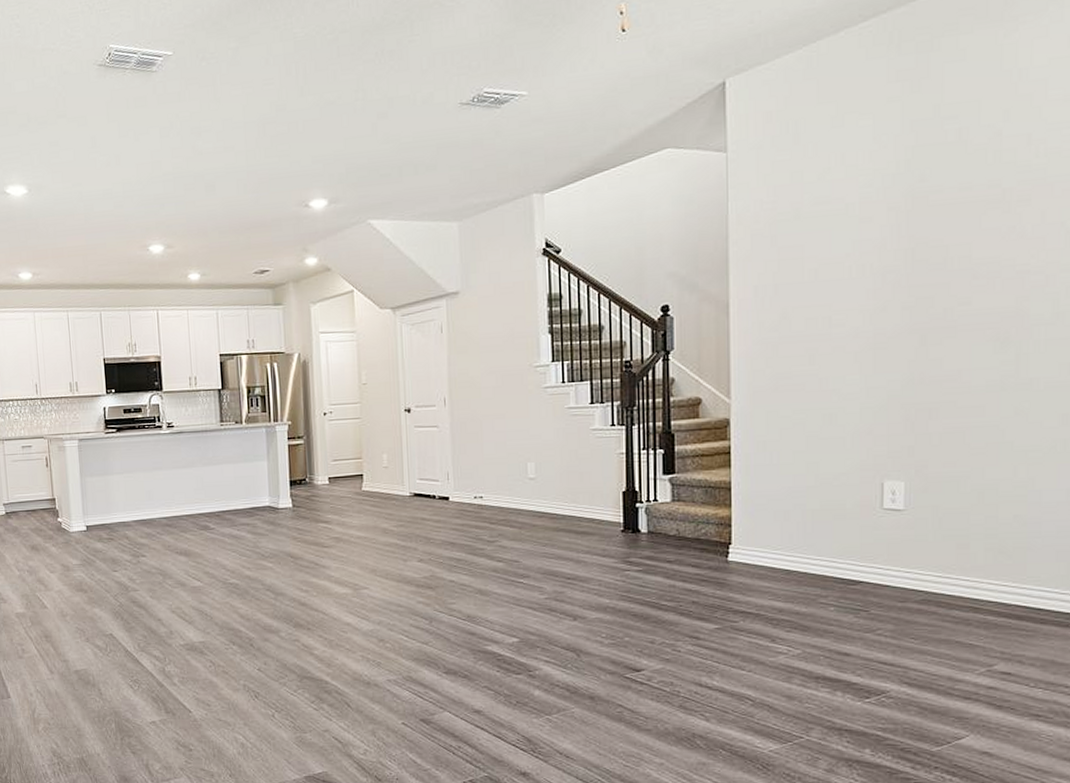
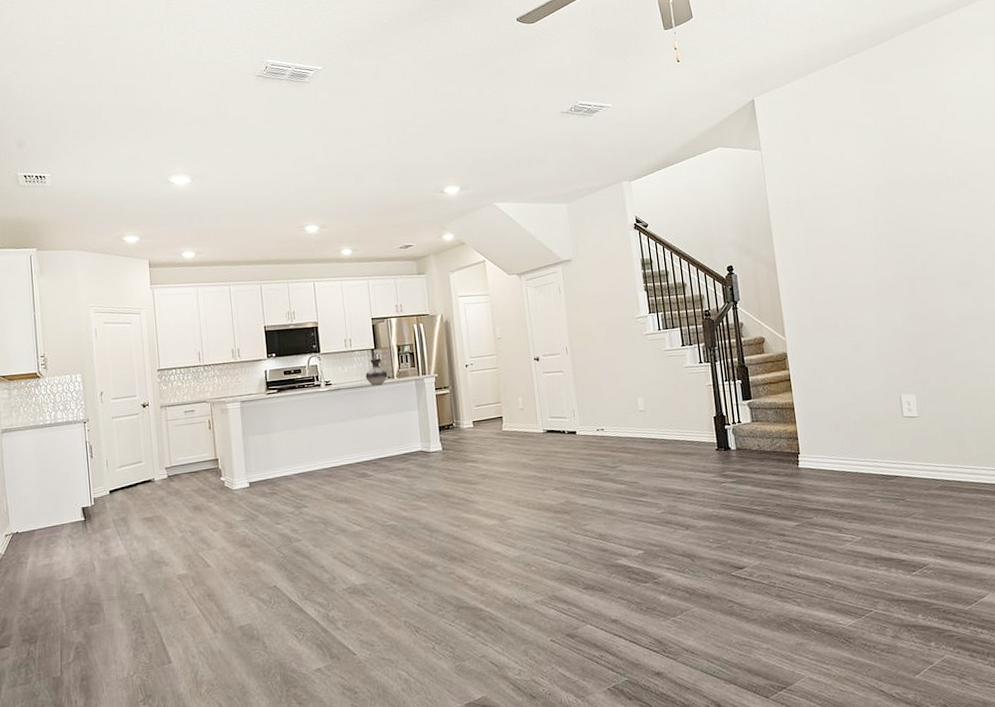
ceramic jug: none [211,400,236,431] -> present [365,358,388,386]

